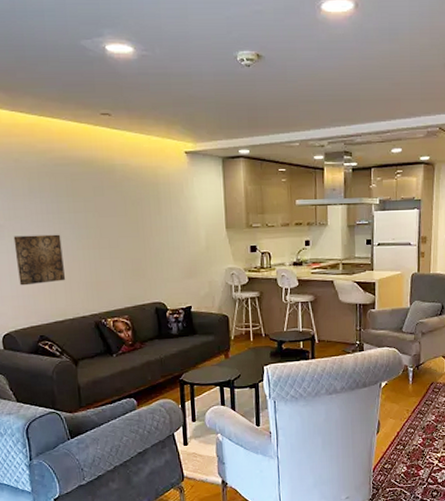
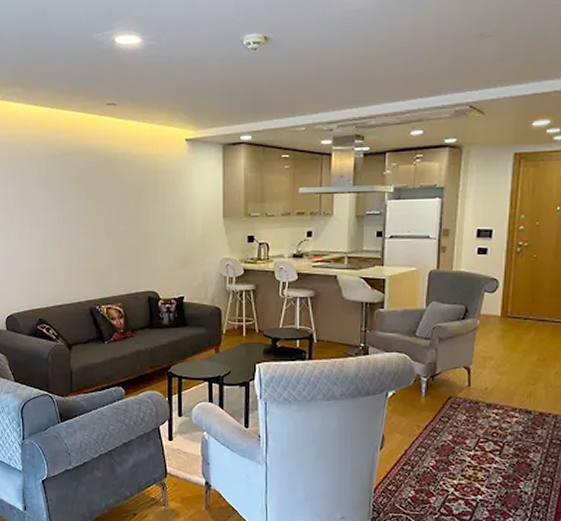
wall art: present [13,234,65,286] -> none [21,221,65,270]

